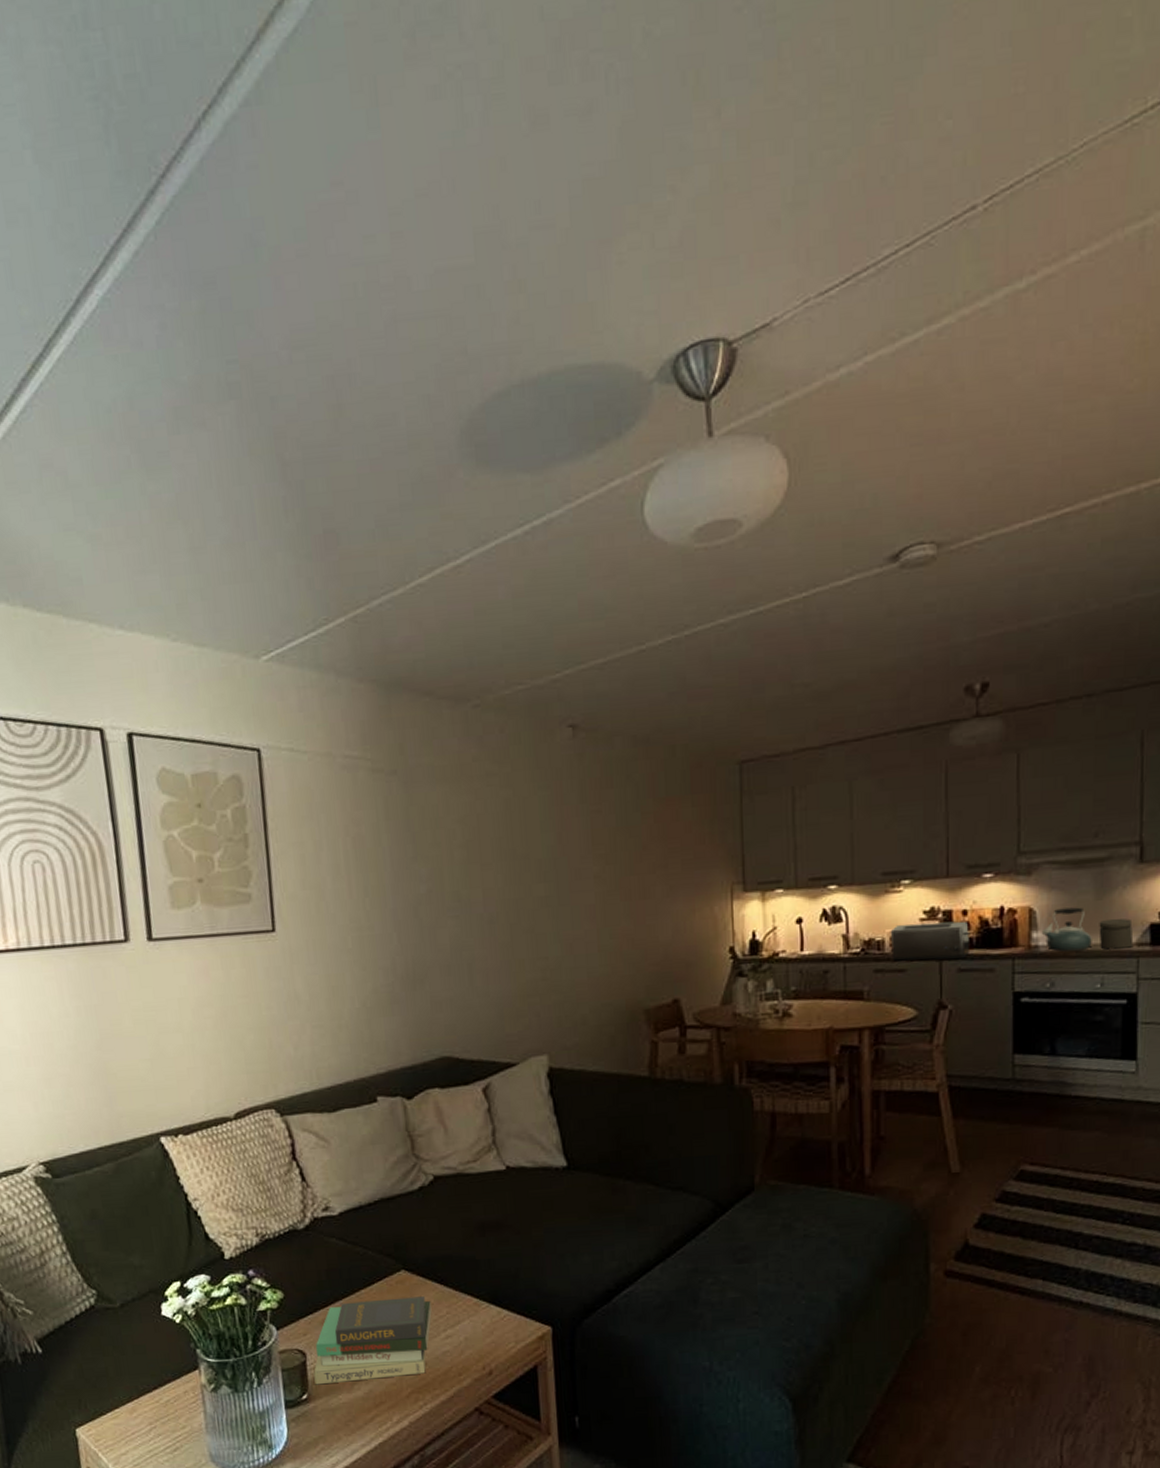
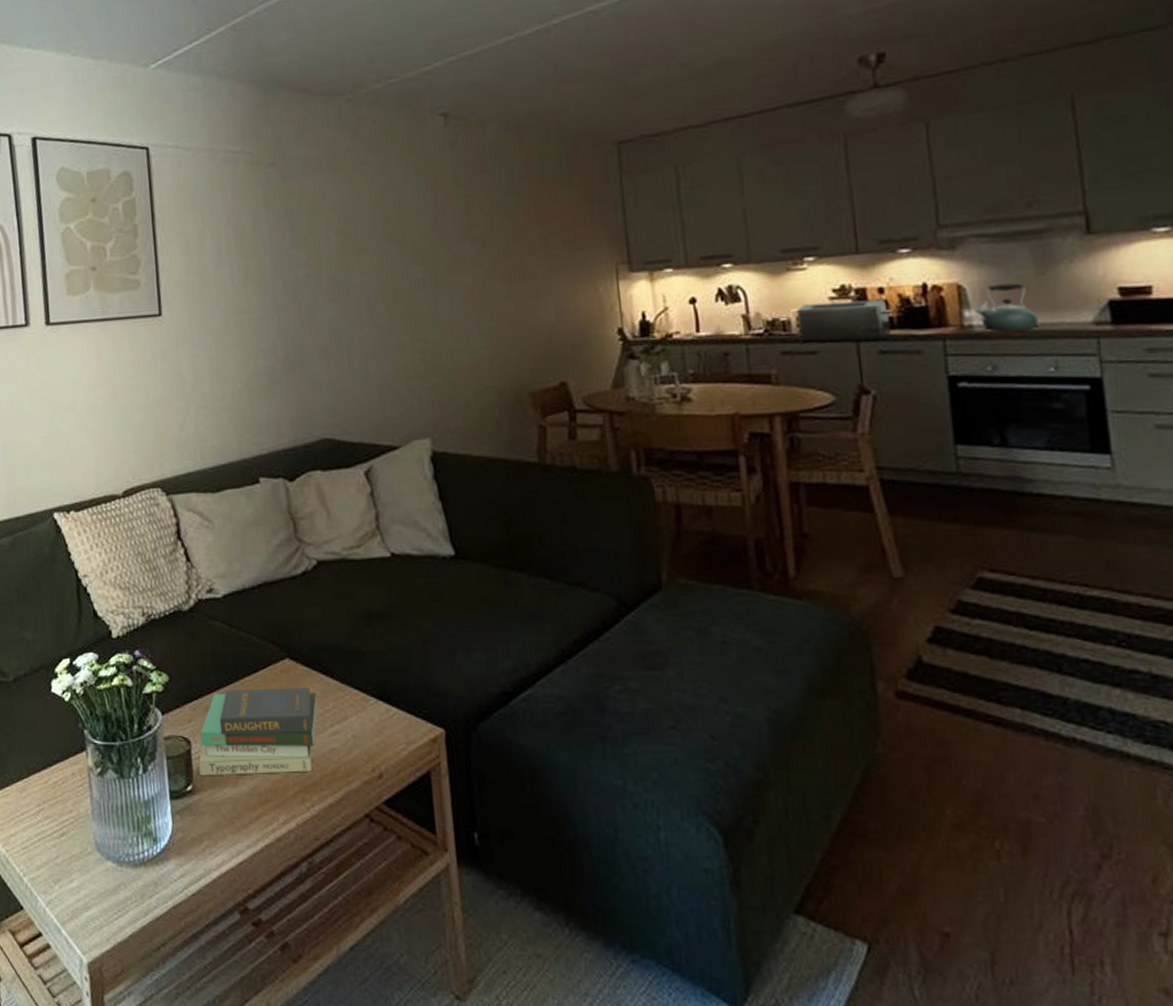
jar: present [1099,918,1134,951] -> none [1044,294,1091,330]

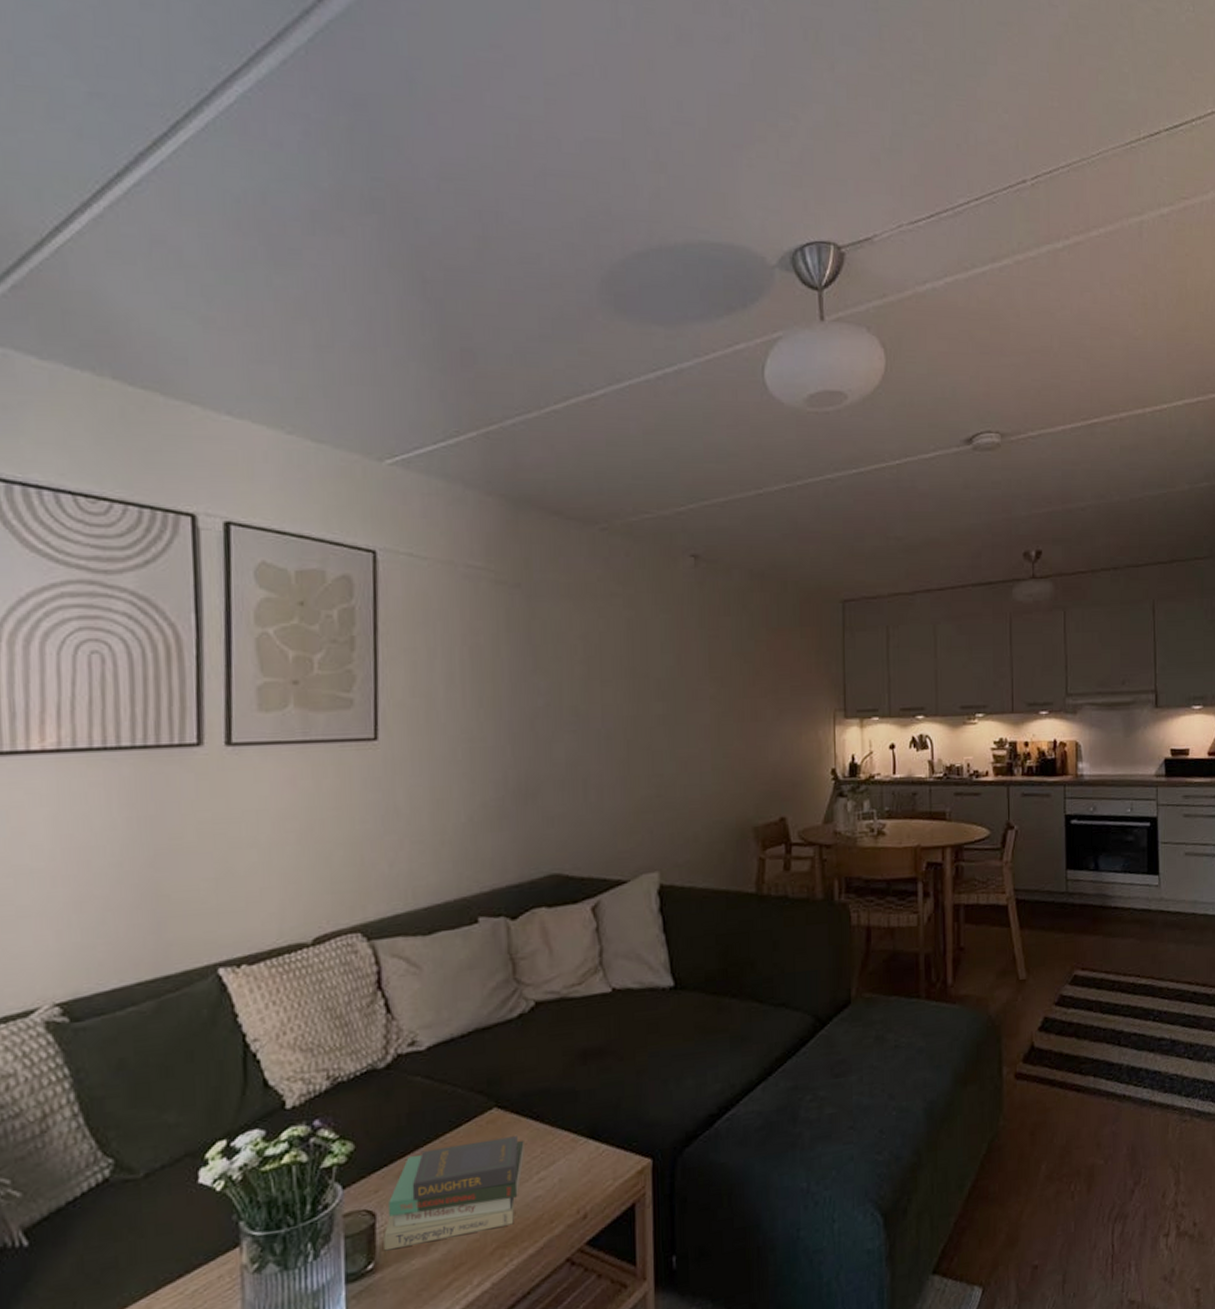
toaster: present [796,299,890,343] -> none [967,751,1031,786]
kettle: present [974,283,1038,333] -> none [1085,742,1123,781]

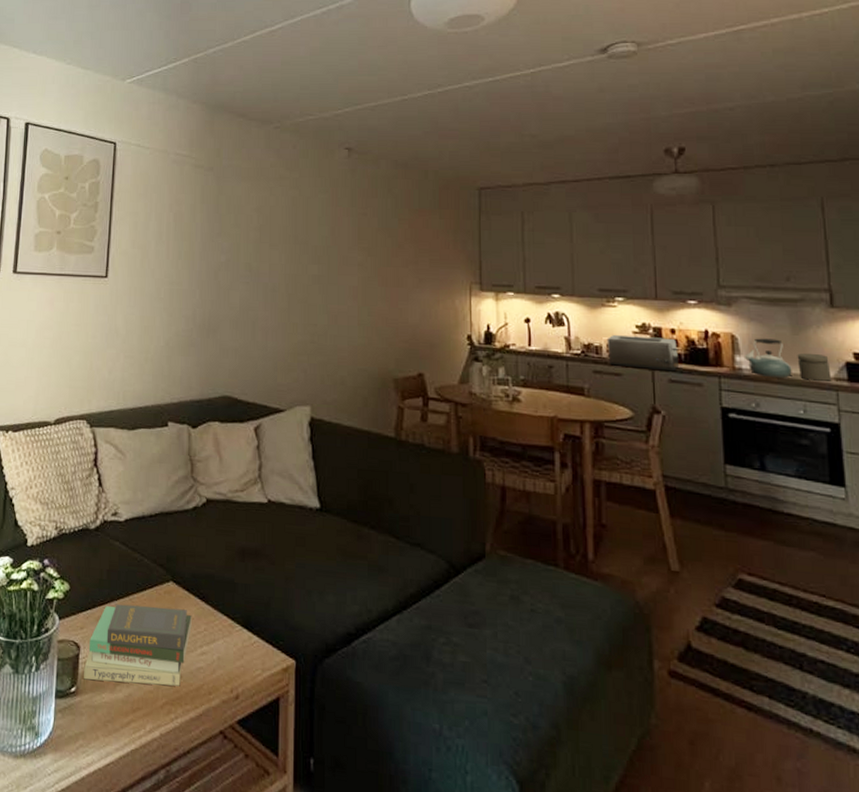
toaster: none [967,751,1031,786] -> present [606,334,679,372]
kettle: none [1085,742,1123,781] -> present [744,338,792,379]
jar: none [1128,753,1153,780] -> present [797,353,832,382]

